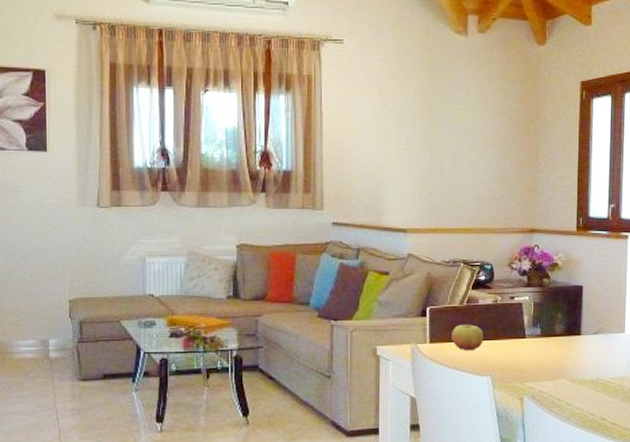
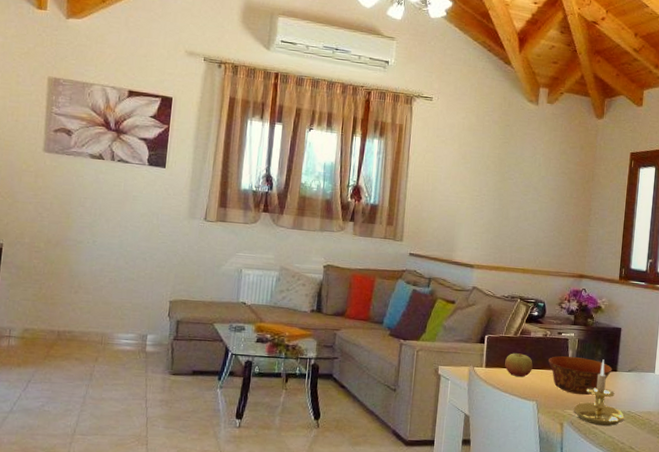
bowl: none [500,323,575,365] -> present [547,356,612,396]
candle holder: none [533,323,593,396] -> present [573,359,624,426]

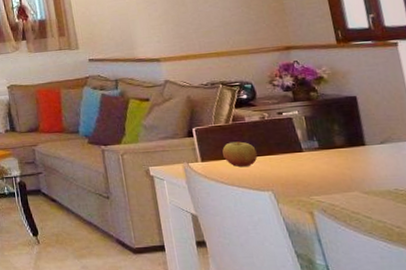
bowl: present [547,356,612,396] -> none [273,136,359,178]
candle holder: present [573,359,624,426] -> none [321,134,392,209]

